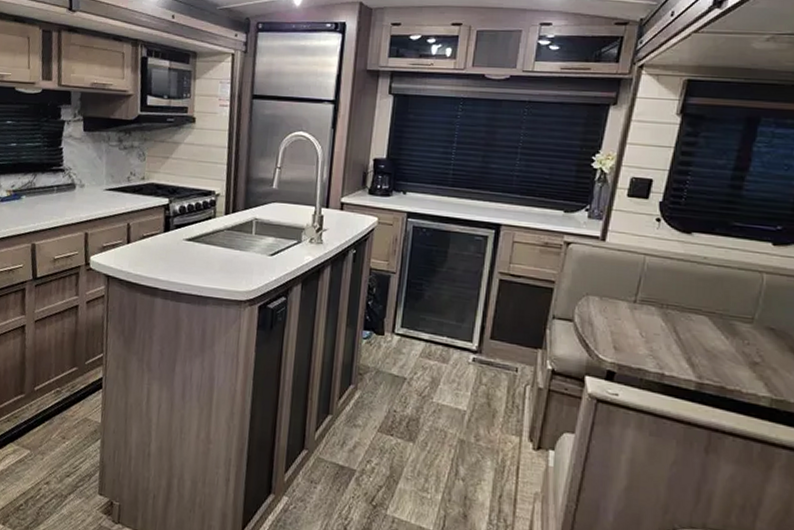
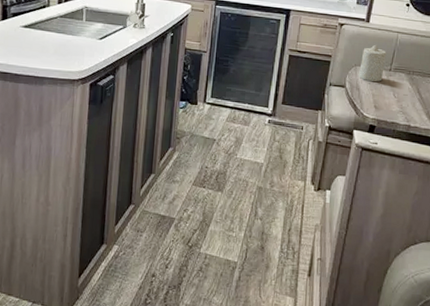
candle: none [592,269,629,316] -> present [359,44,387,82]

